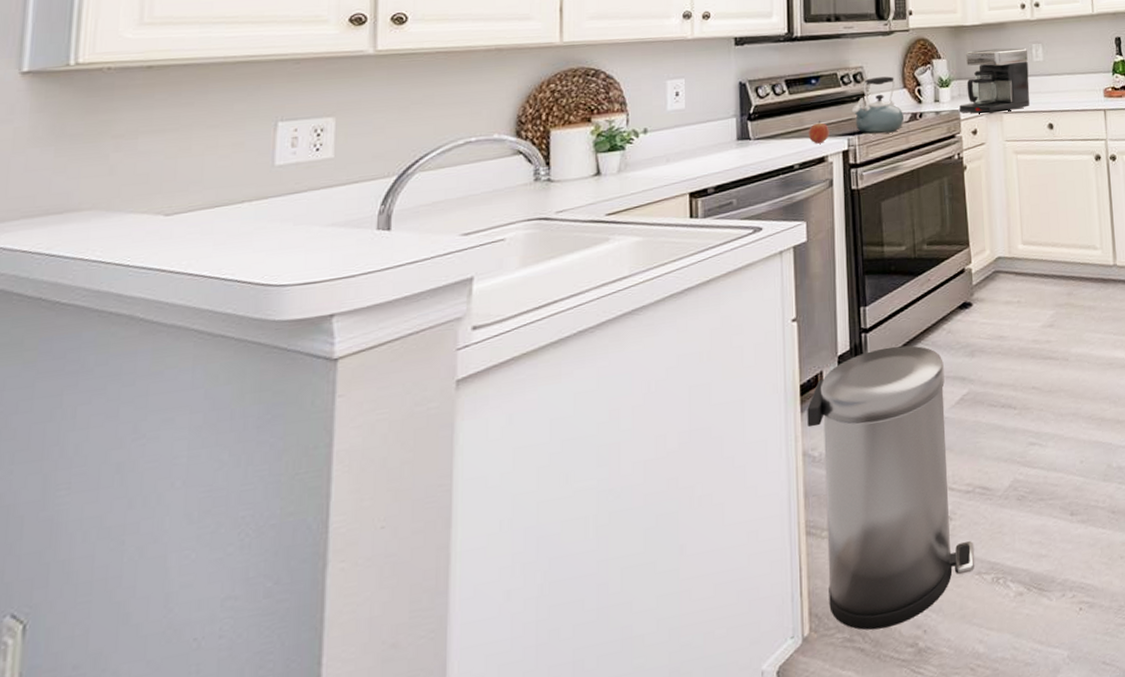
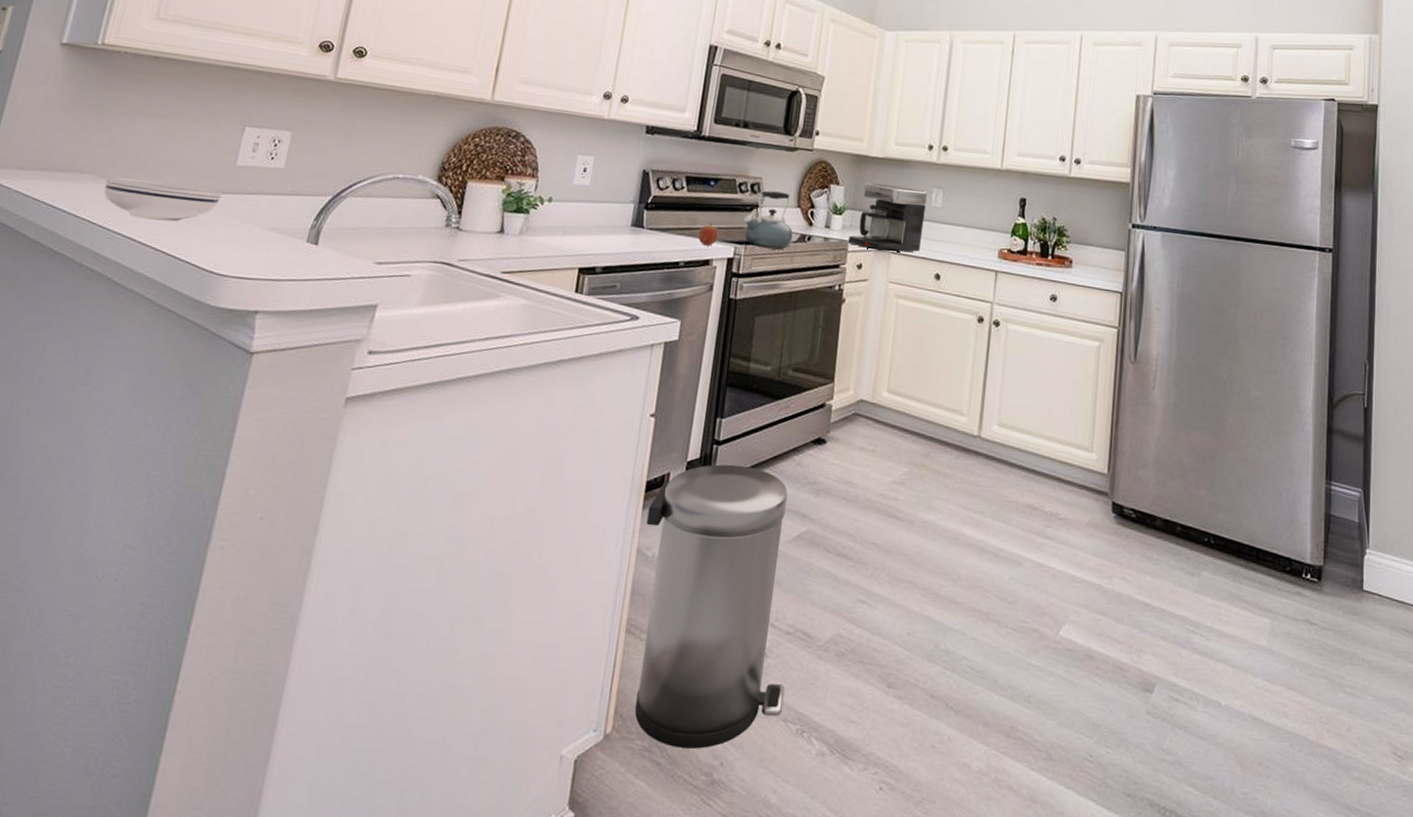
bowl: none [113,197,265,246] -> present [103,177,223,222]

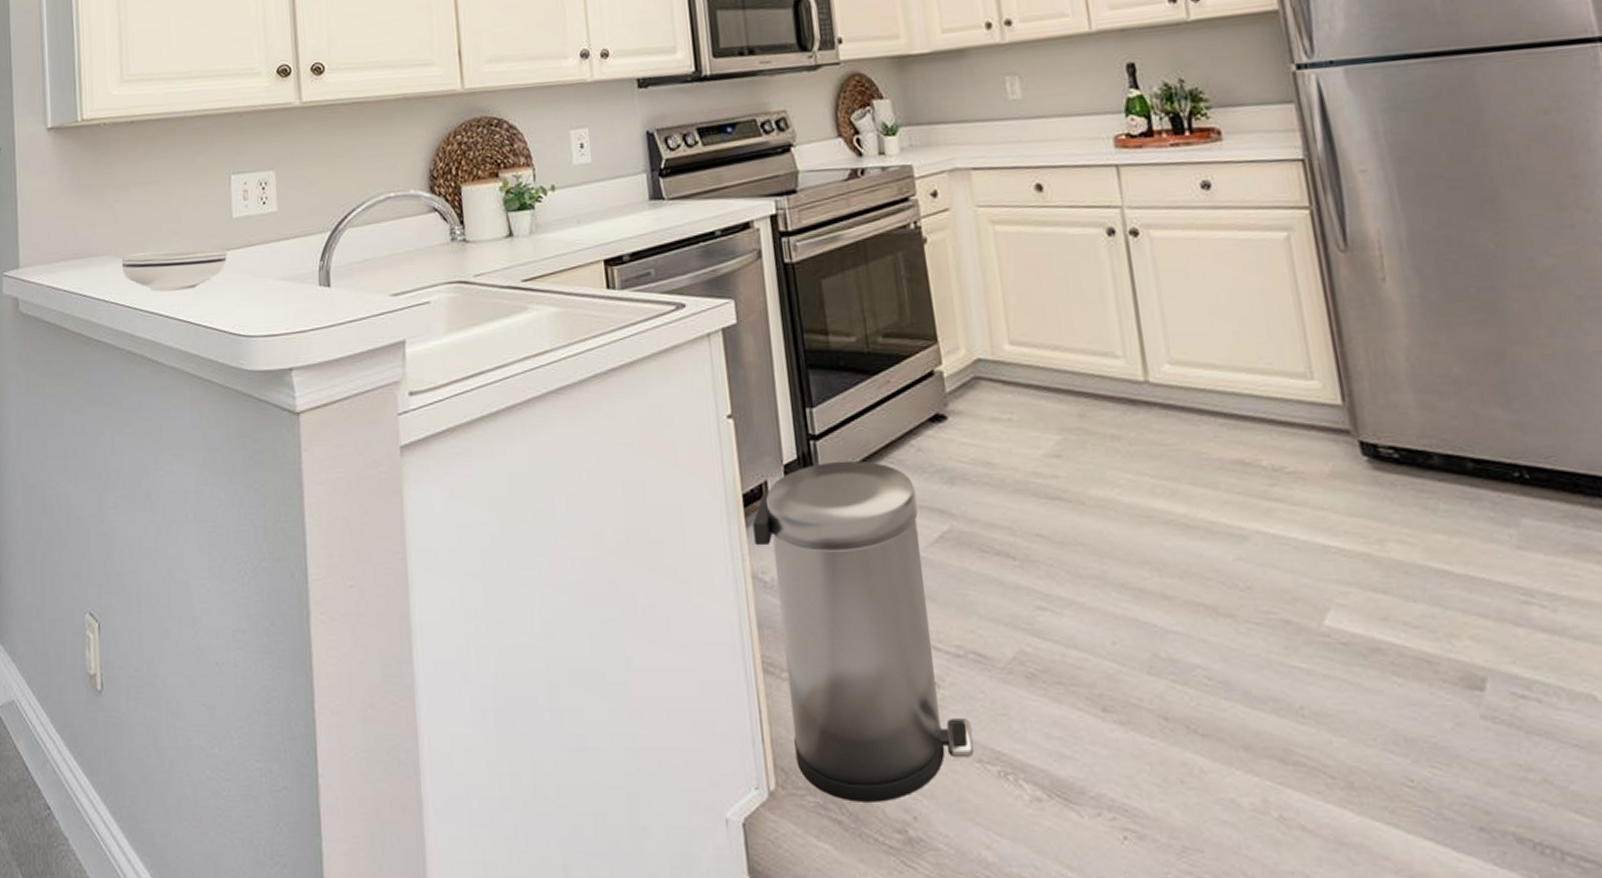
fruit: present [697,223,719,246] -> none [728,177,753,206]
kettle: present [743,190,793,250] -> none [776,122,843,196]
coffee maker: present [848,183,927,252] -> none [912,81,1007,171]

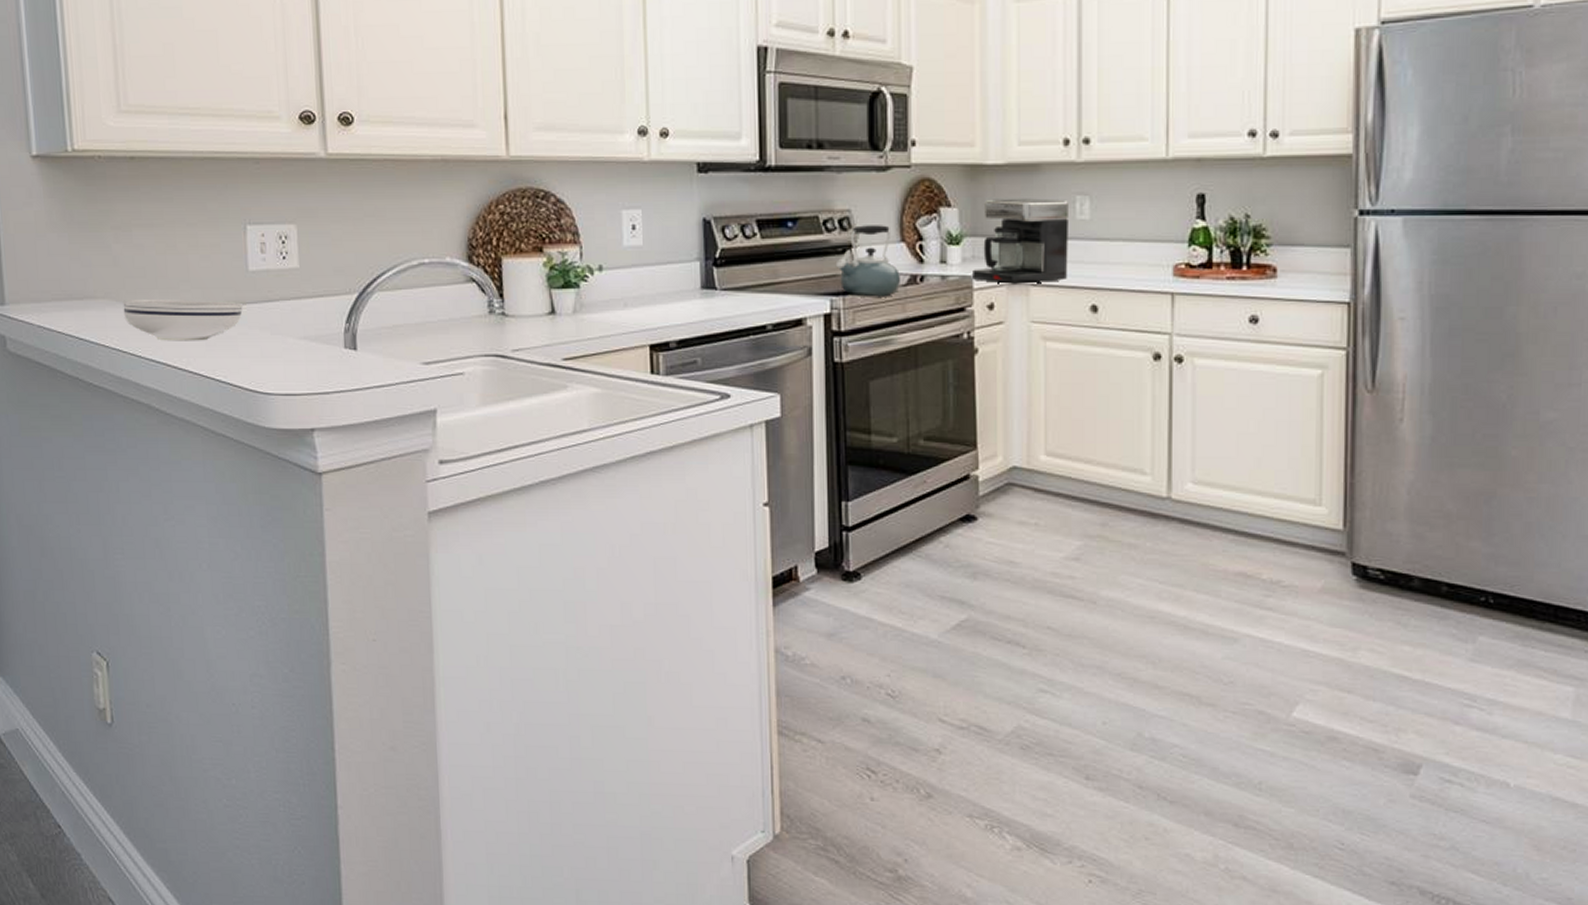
pedal bin: present [752,460,974,802] -> none [780,552,966,847]
kettle: none [776,122,843,196] -> present [835,225,901,297]
coffee maker: none [912,81,1007,171] -> present [973,198,1068,286]

